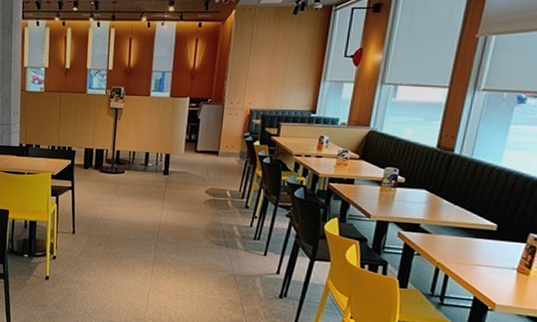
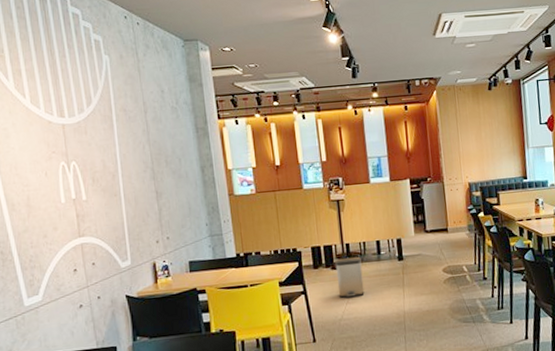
pedal bin: none [102,163,128,202] -> present [335,256,365,299]

